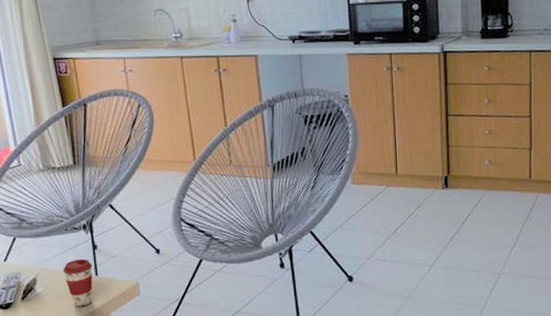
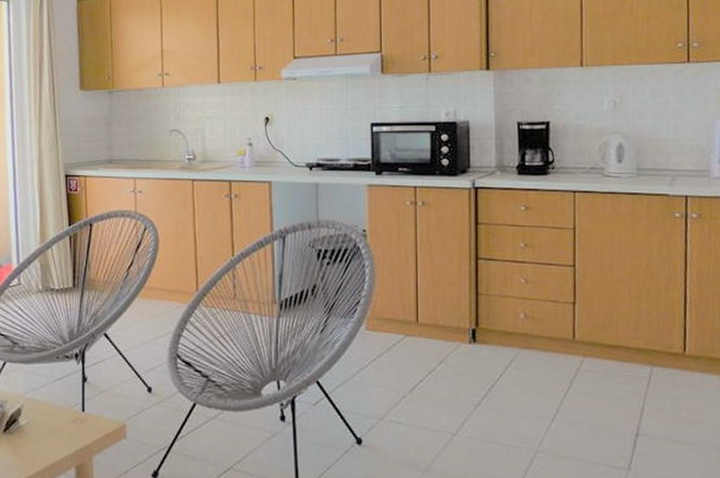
coffee cup: present [63,258,93,307] -> none [50,391,80,445]

